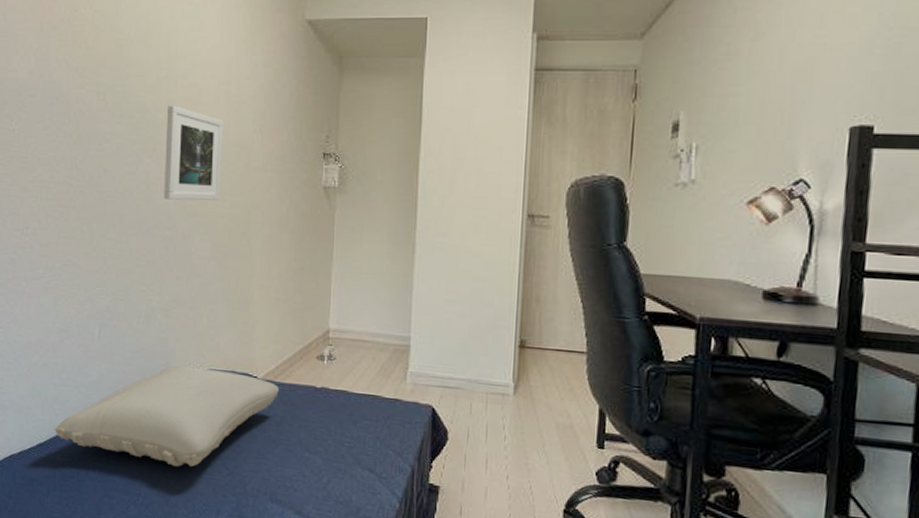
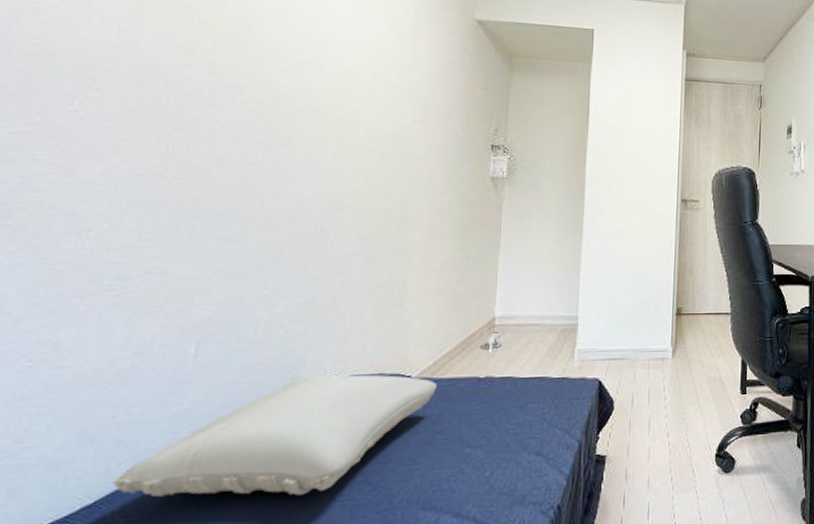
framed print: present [164,105,224,201] -> none [299,92,379,193]

